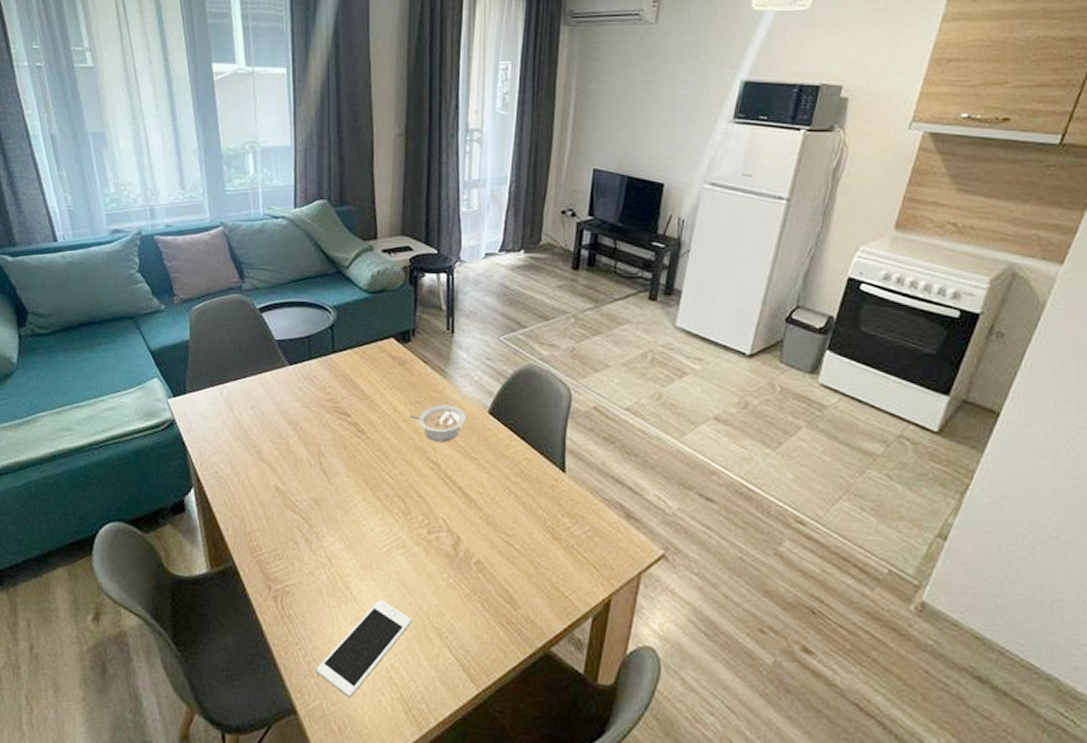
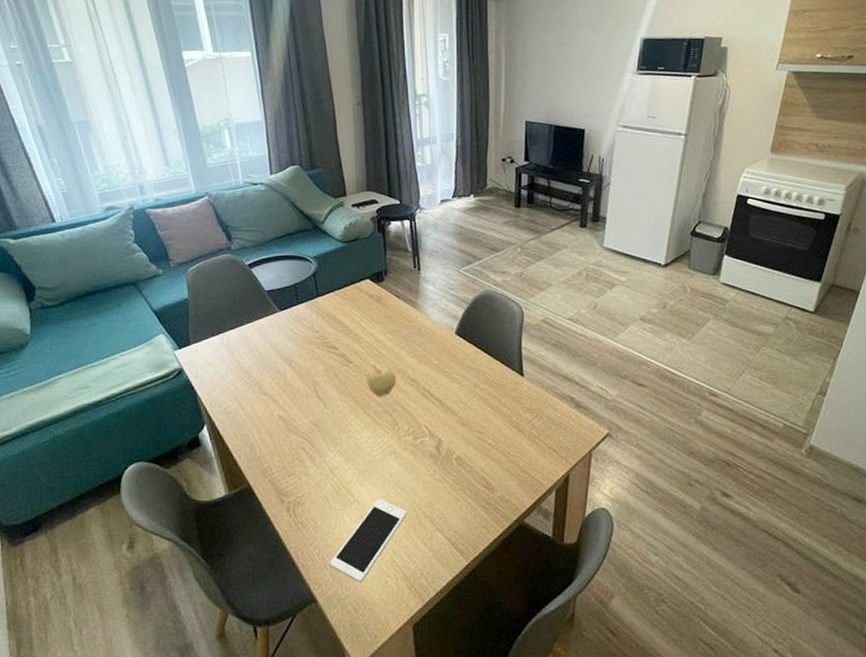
fruit: none [379,439,415,479] -> present [367,364,397,397]
legume: present [408,404,466,442] -> none [388,330,437,363]

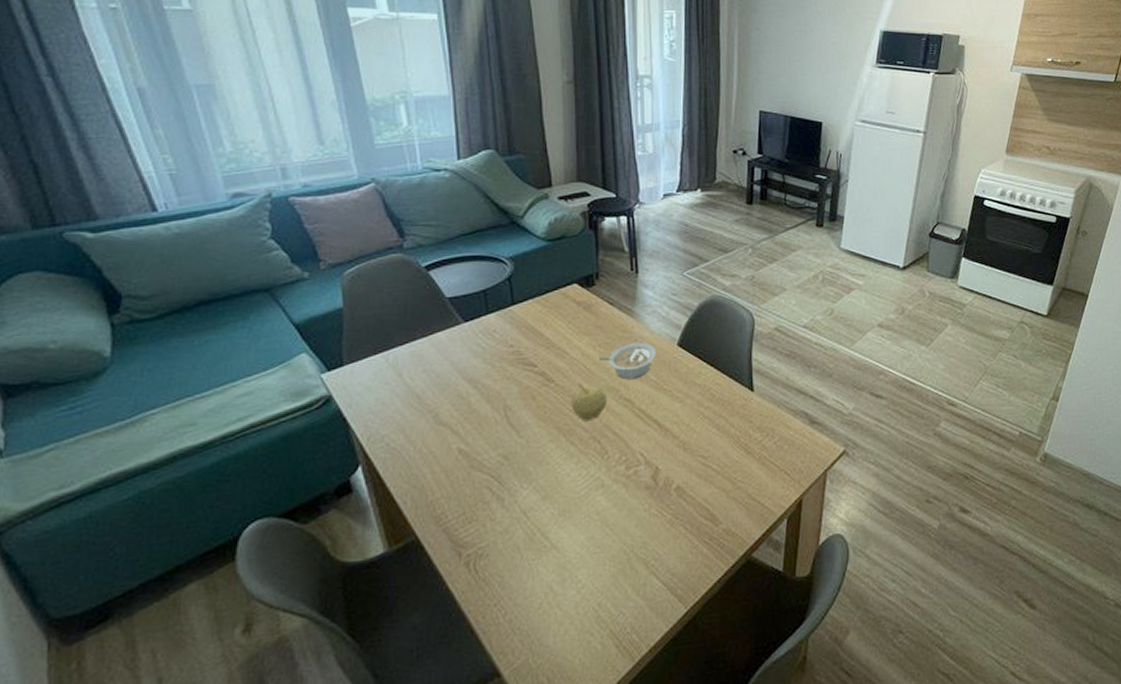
cell phone: present [330,499,407,582] -> none [519,542,617,646]
legume: none [388,330,437,363] -> present [598,342,656,380]

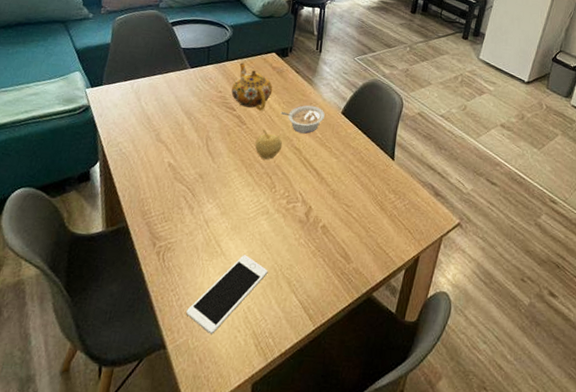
cell phone: none [519,542,617,646] -> present [186,255,268,334]
teapot: none [525,303,582,361] -> present [231,62,273,111]

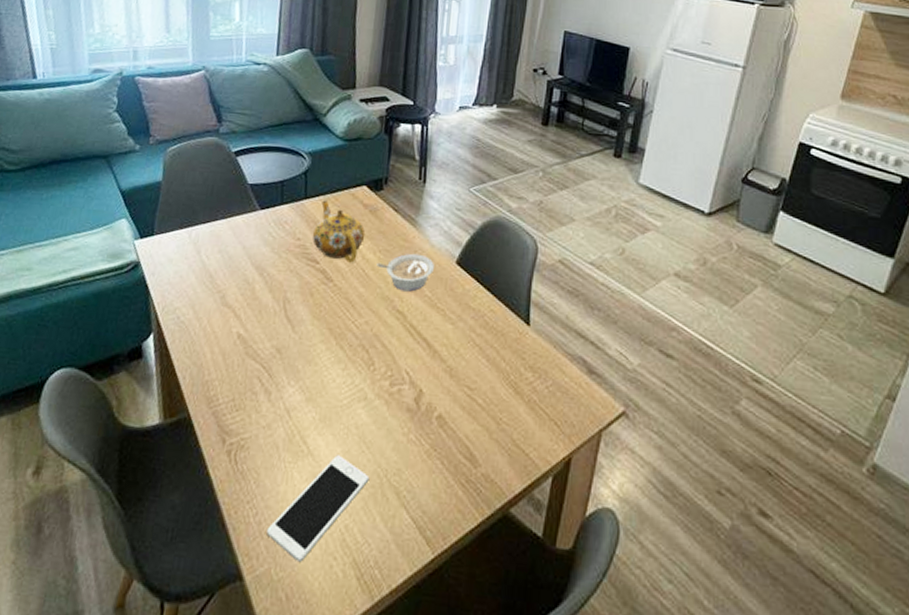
fruit: present [255,129,283,160] -> none [345,287,381,328]

